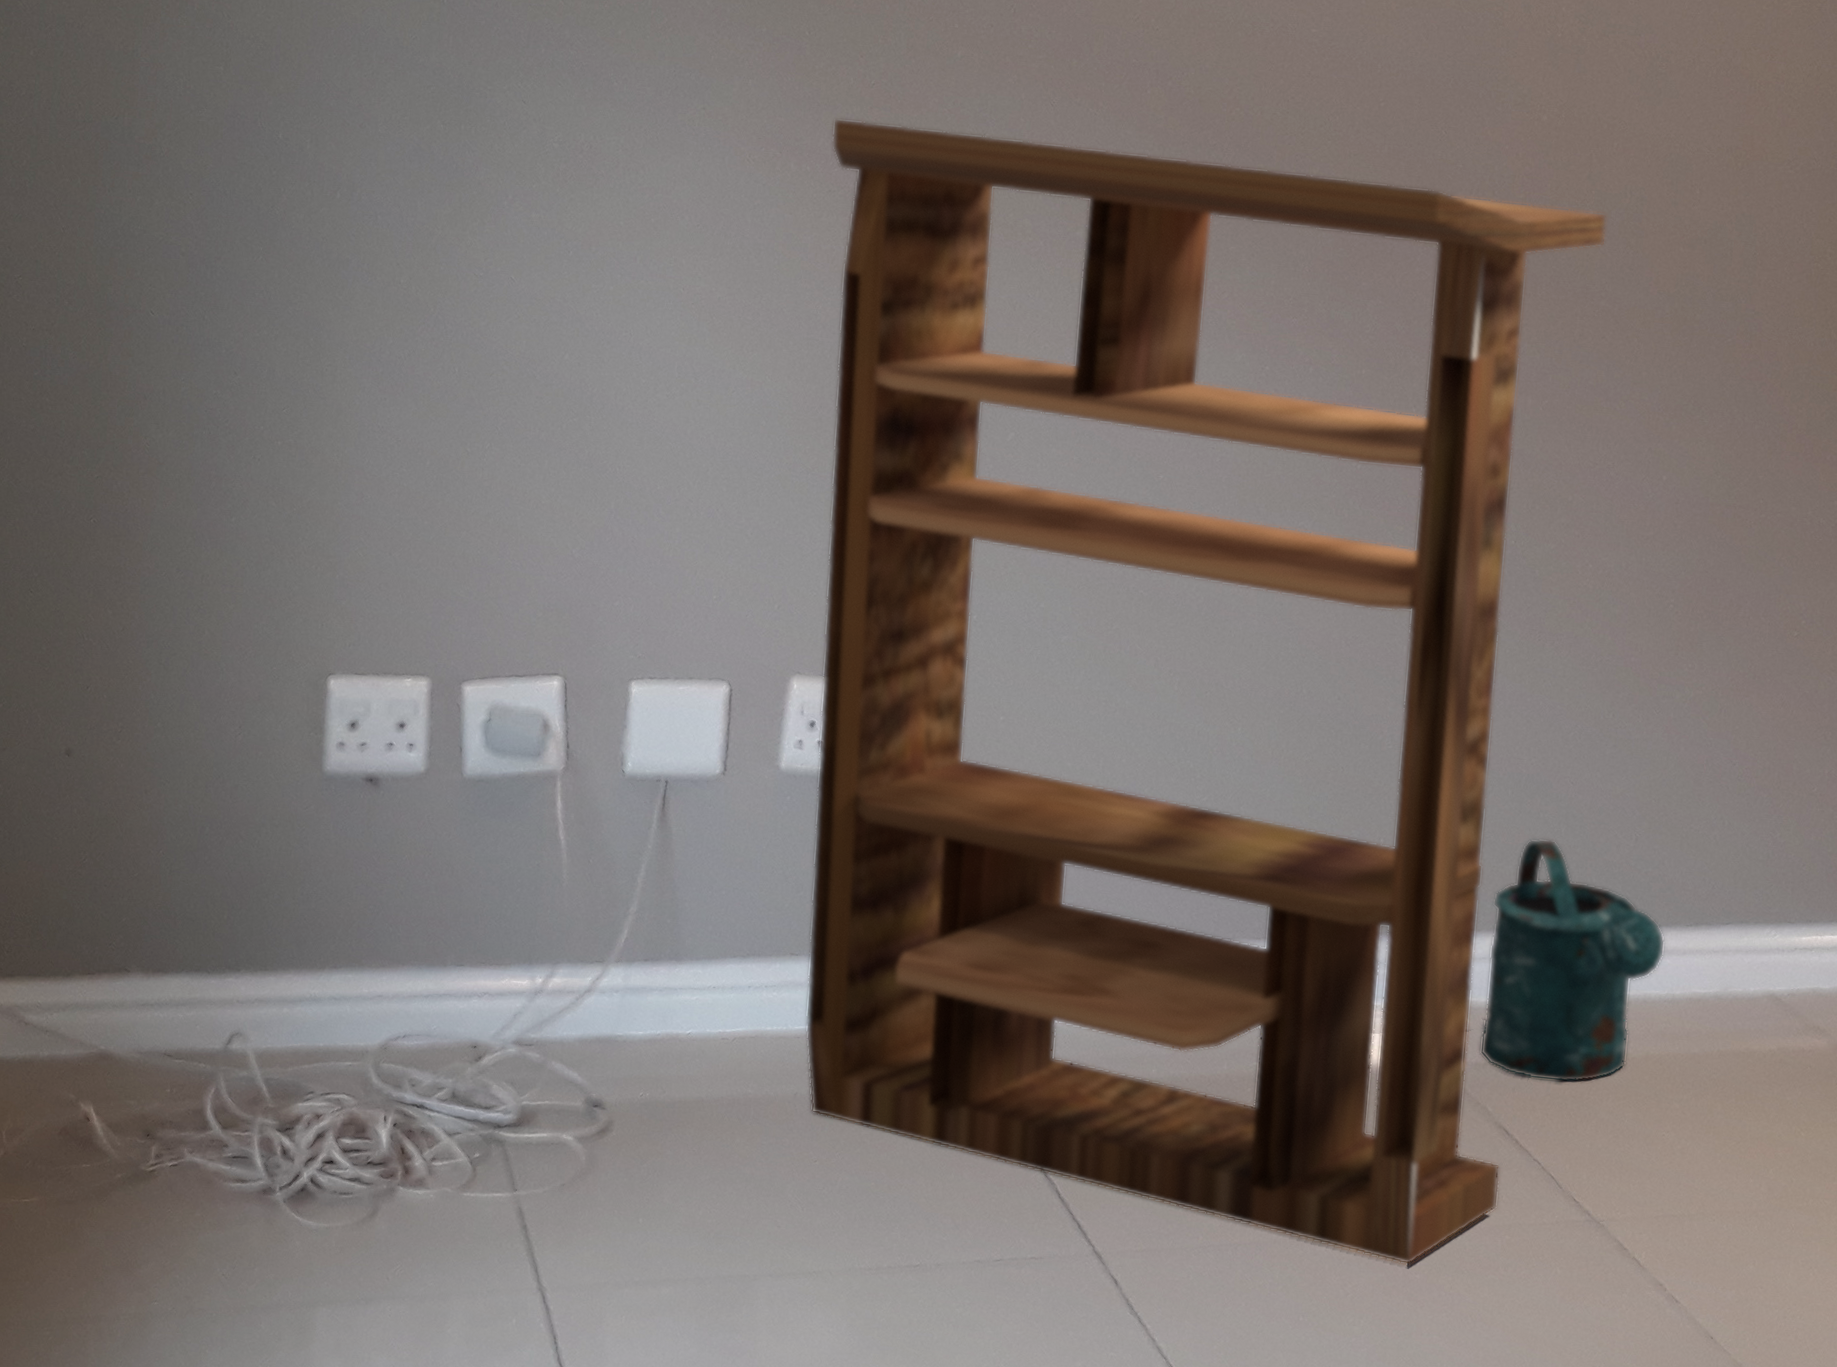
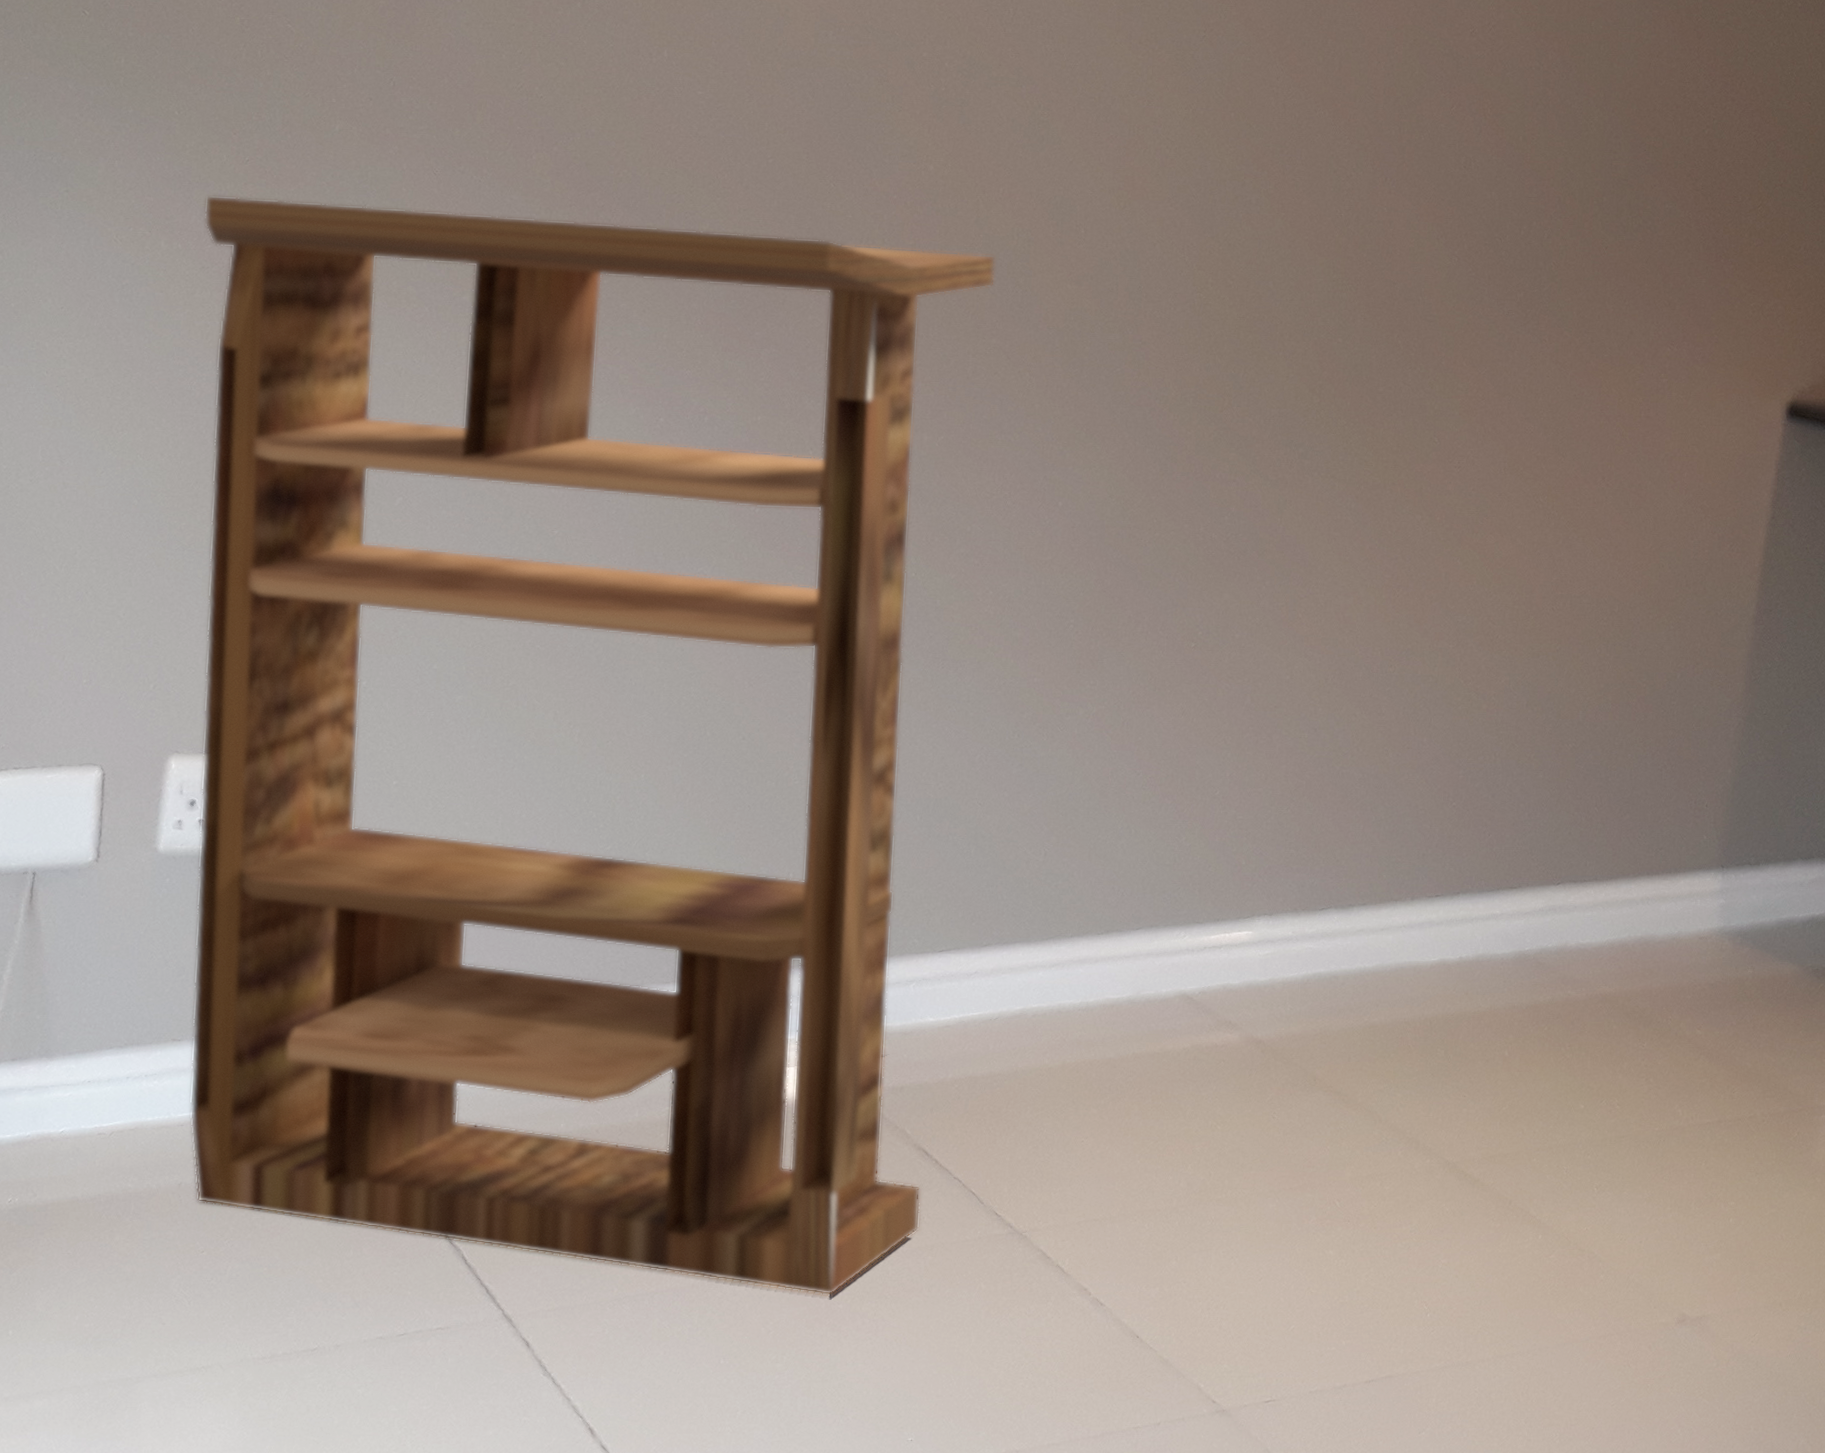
watering can: present [1479,838,1666,1083] -> none [896,861,1078,1099]

